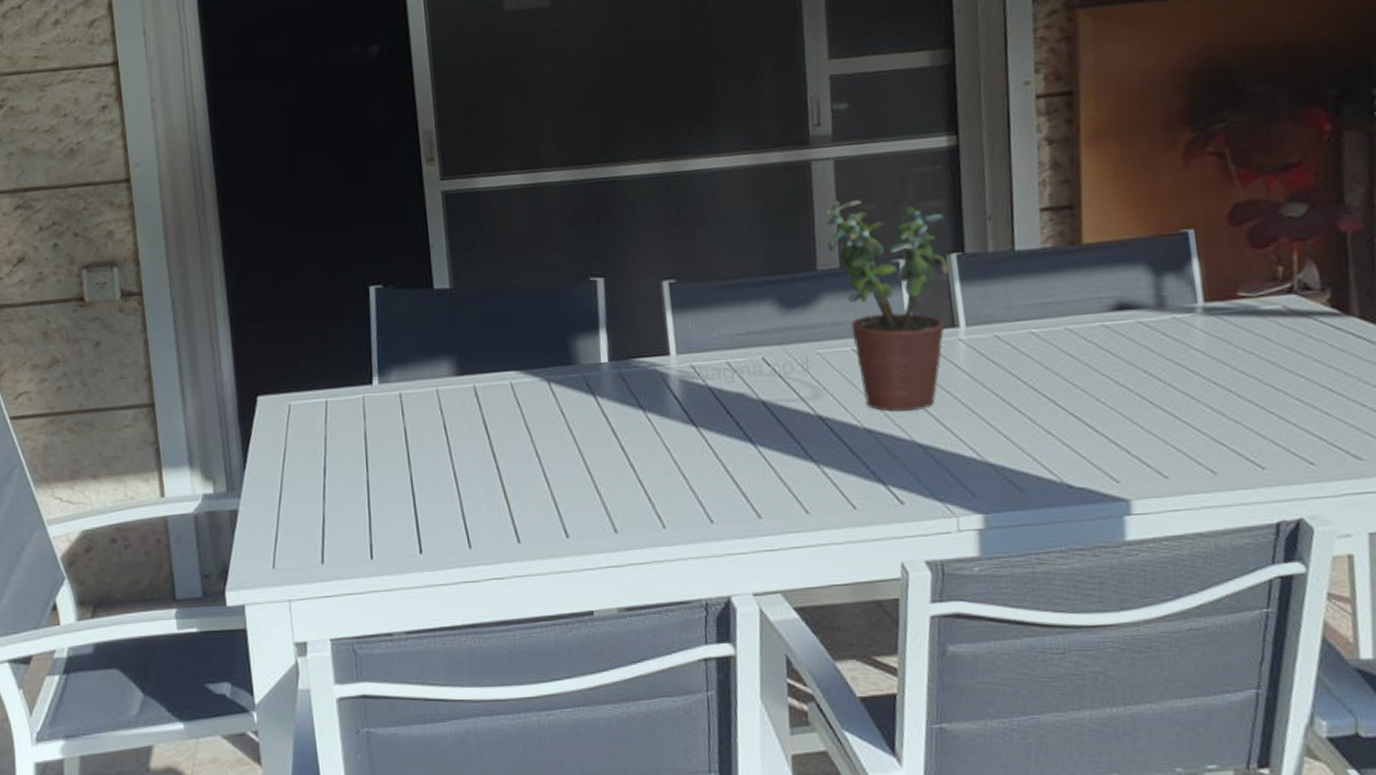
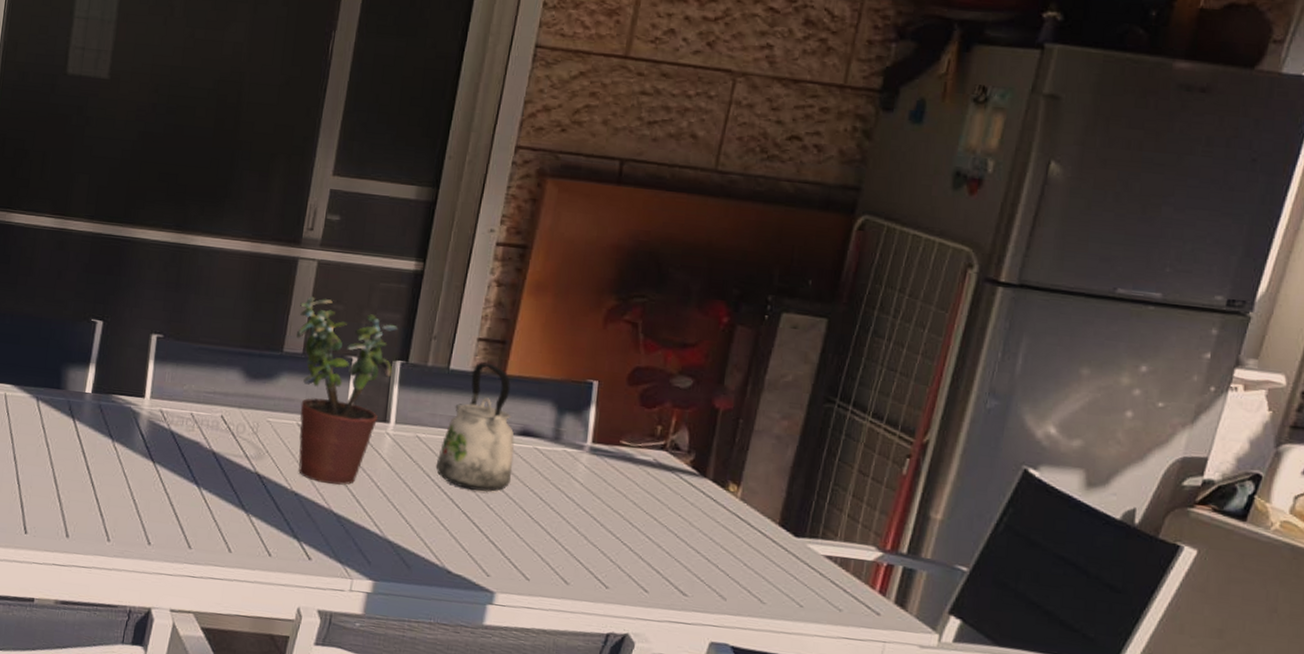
kettle: none [1025,234,1118,386] -> present [435,362,515,492]

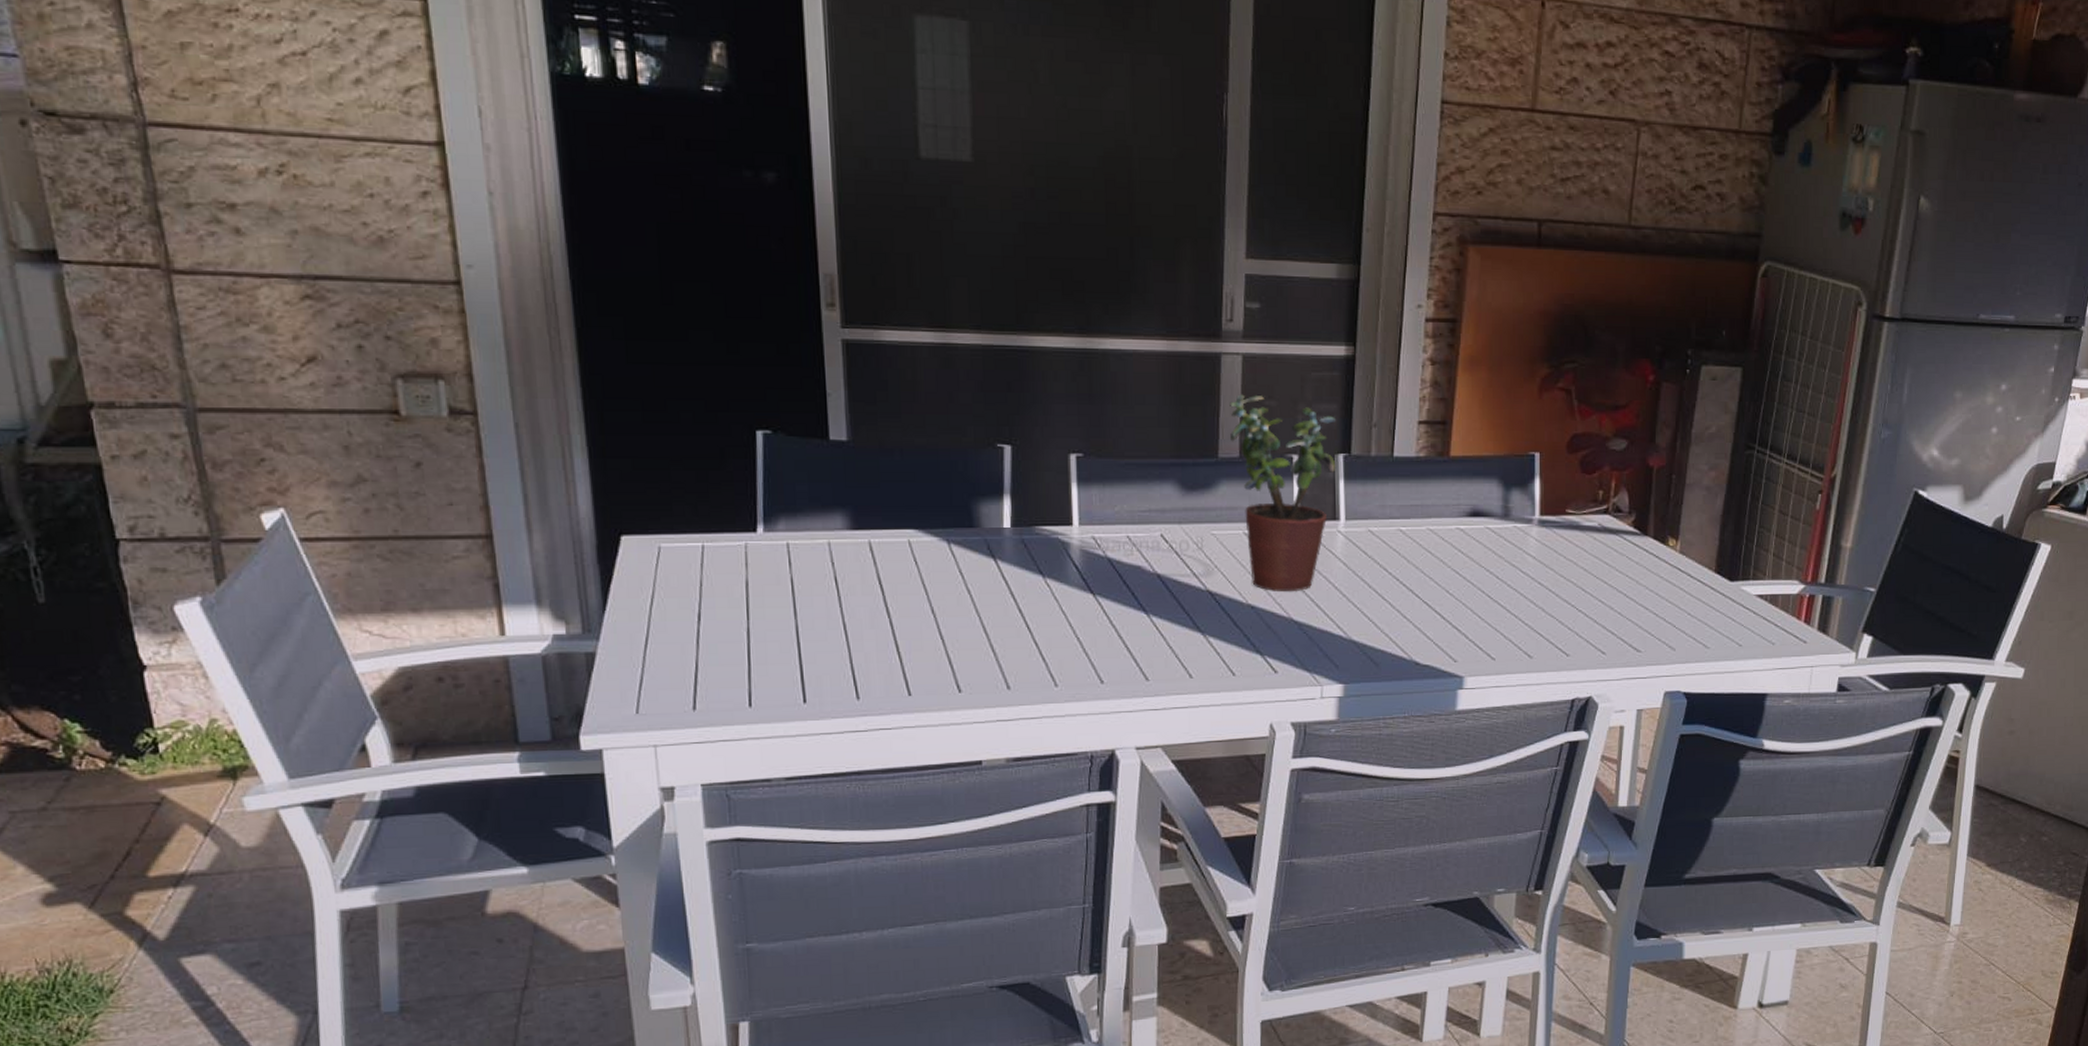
kettle: present [435,362,515,492] -> none [1391,446,1467,578]

